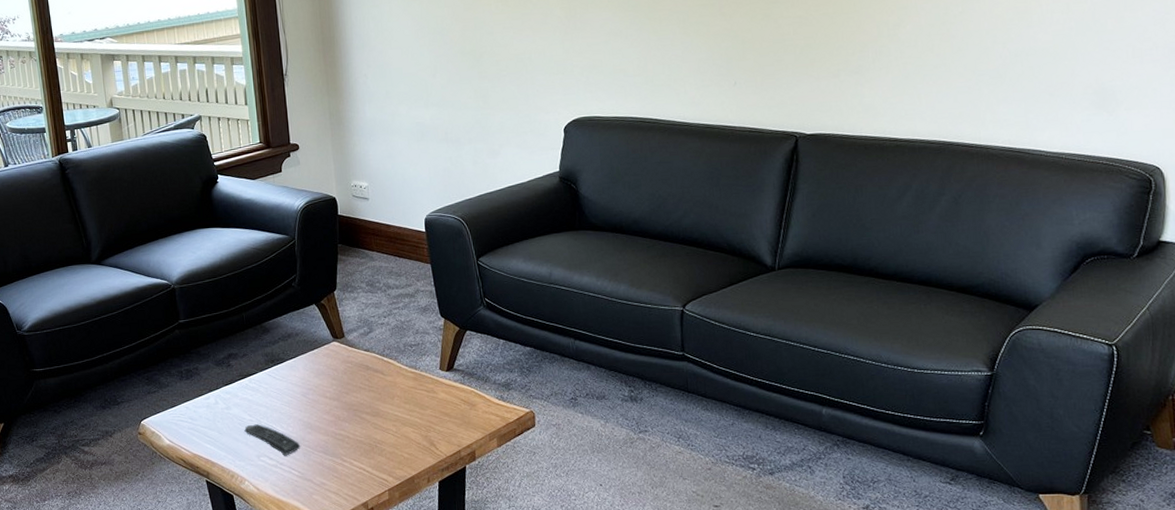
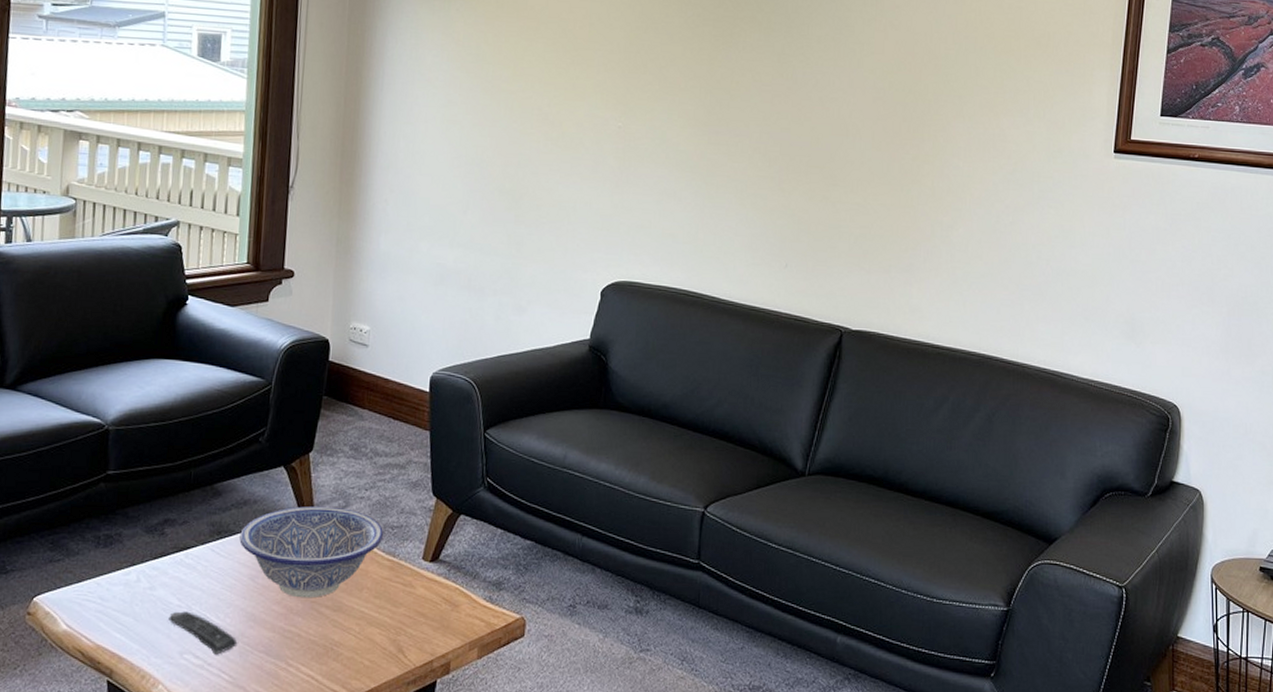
decorative bowl: none [289,333,405,408] -> present [239,505,384,598]

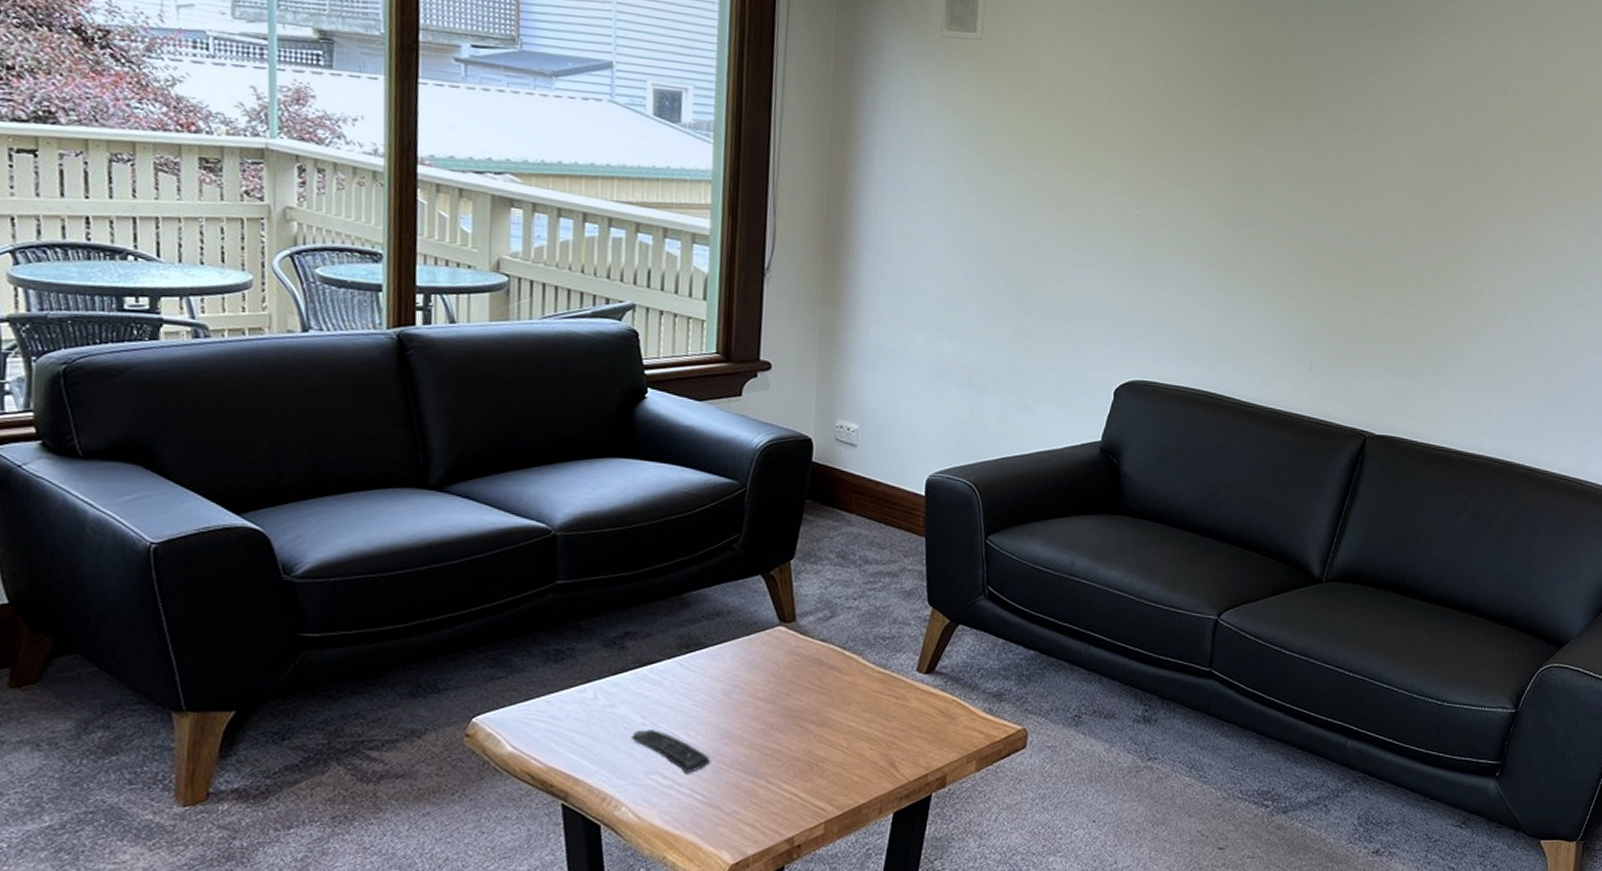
decorative bowl: present [239,505,384,598] -> none [711,616,875,714]

